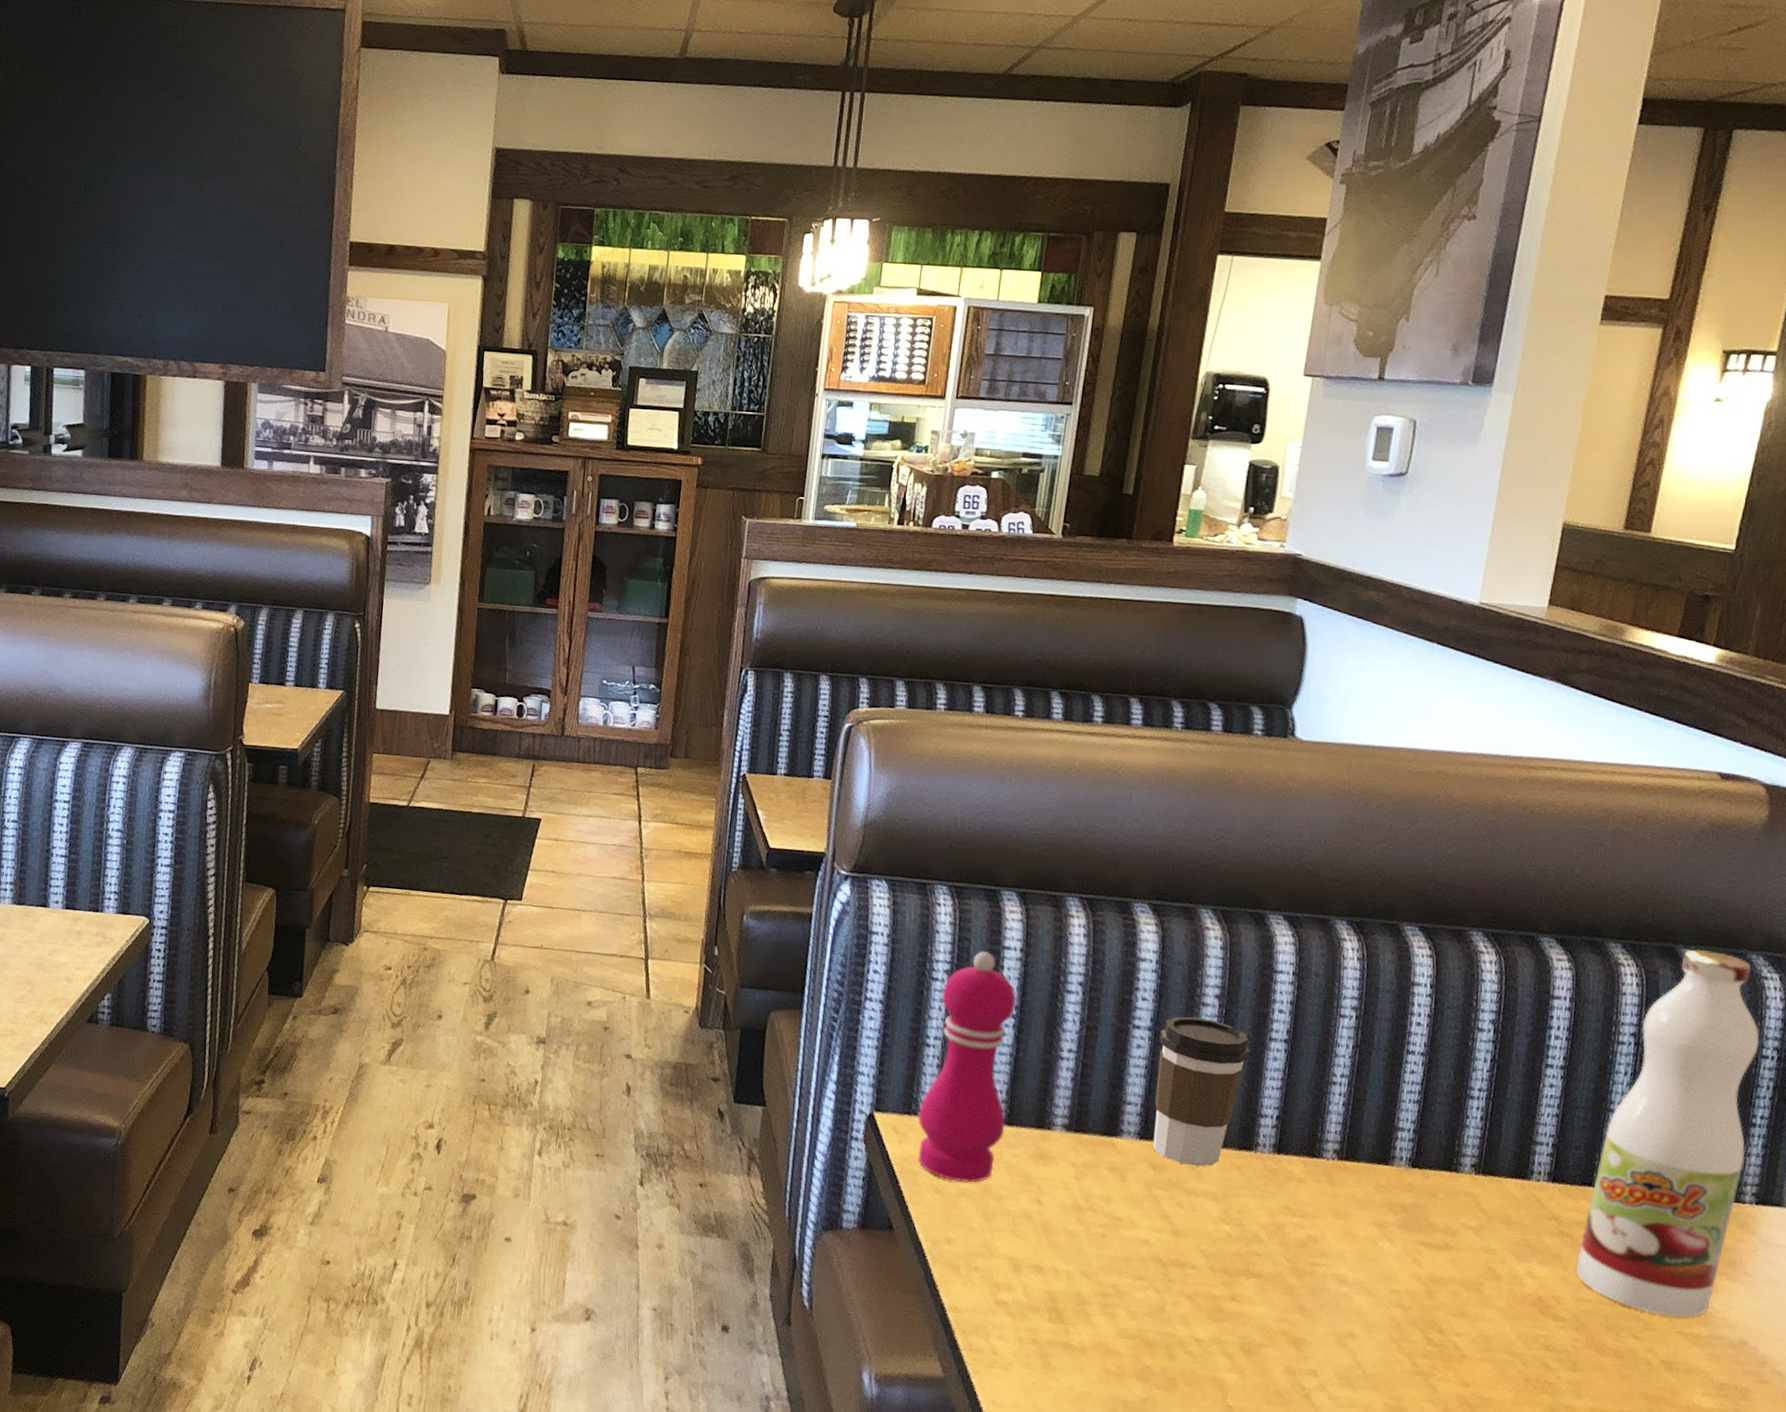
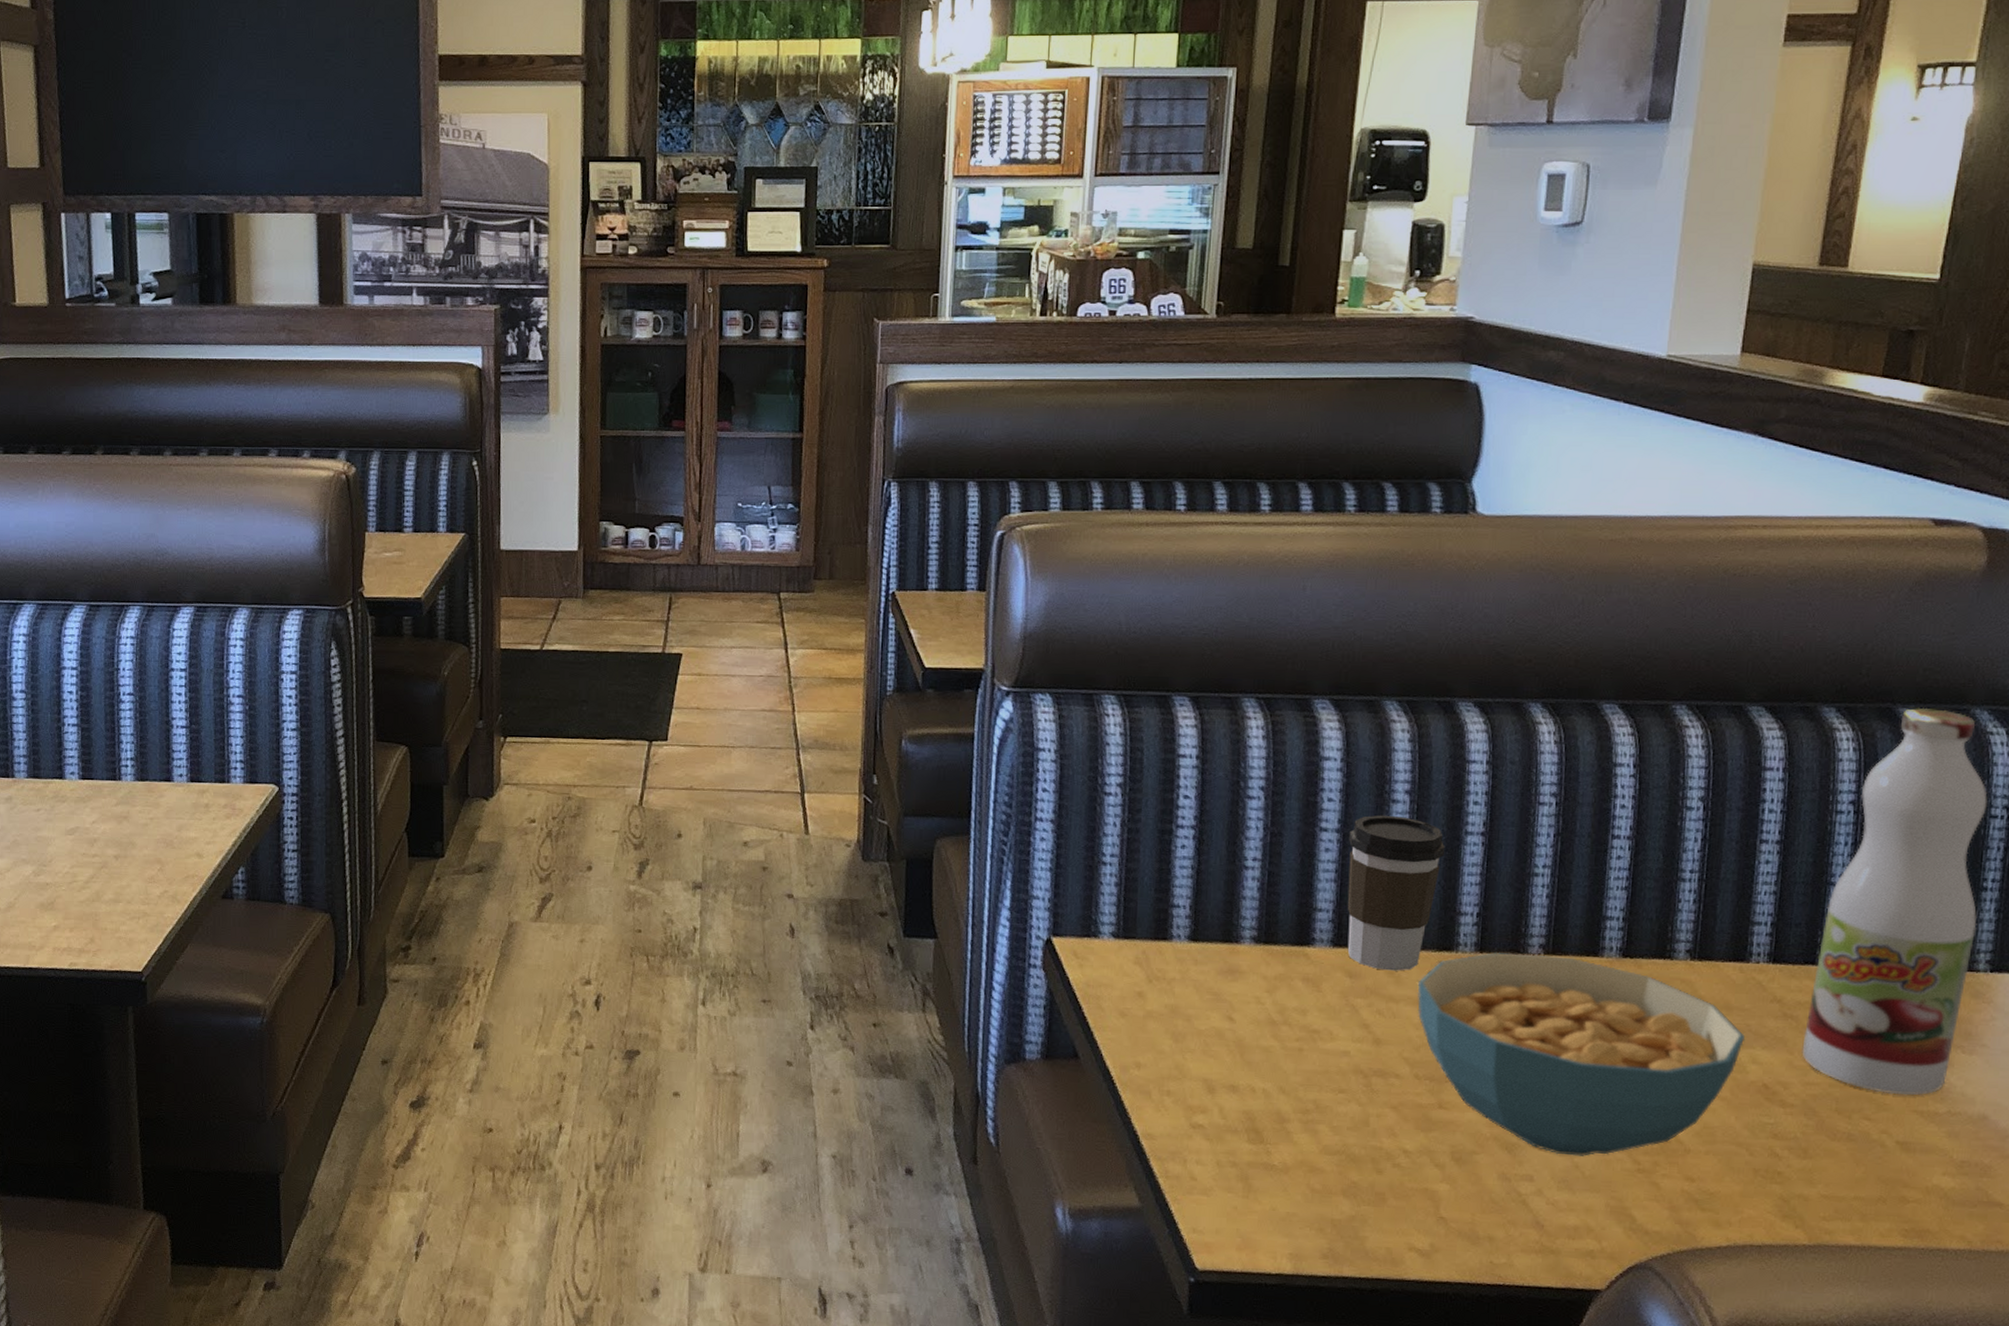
pepper mill: present [918,951,1016,1183] -> none [1098,761,1194,1004]
cereal bowl: none [1216,1154,1523,1356] -> present [1417,951,1745,1156]

